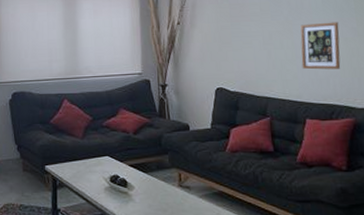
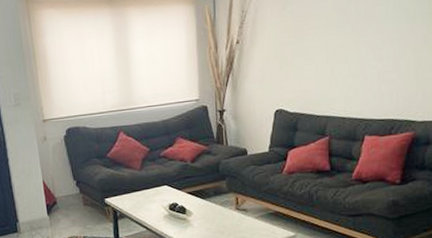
picture frame: present [300,22,341,70] -> none [365,29,409,84]

